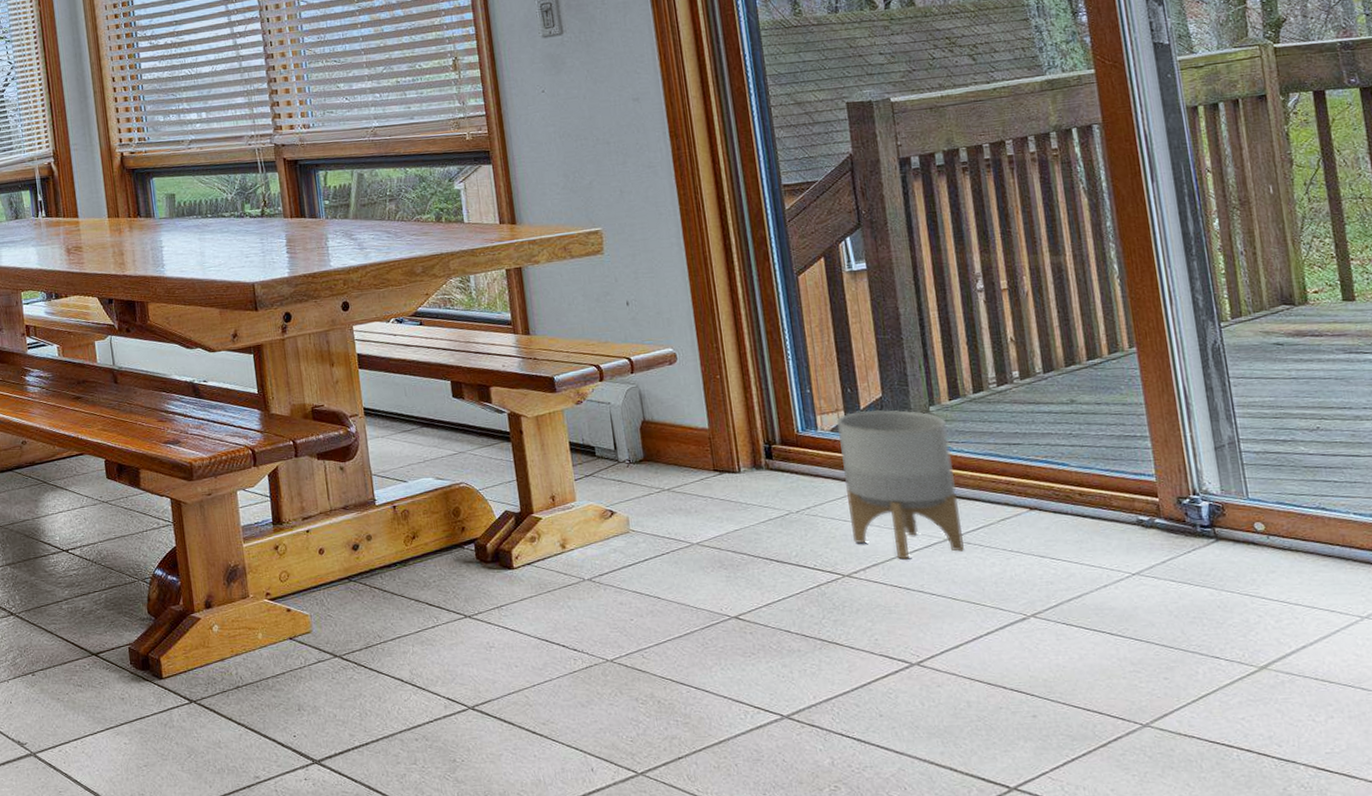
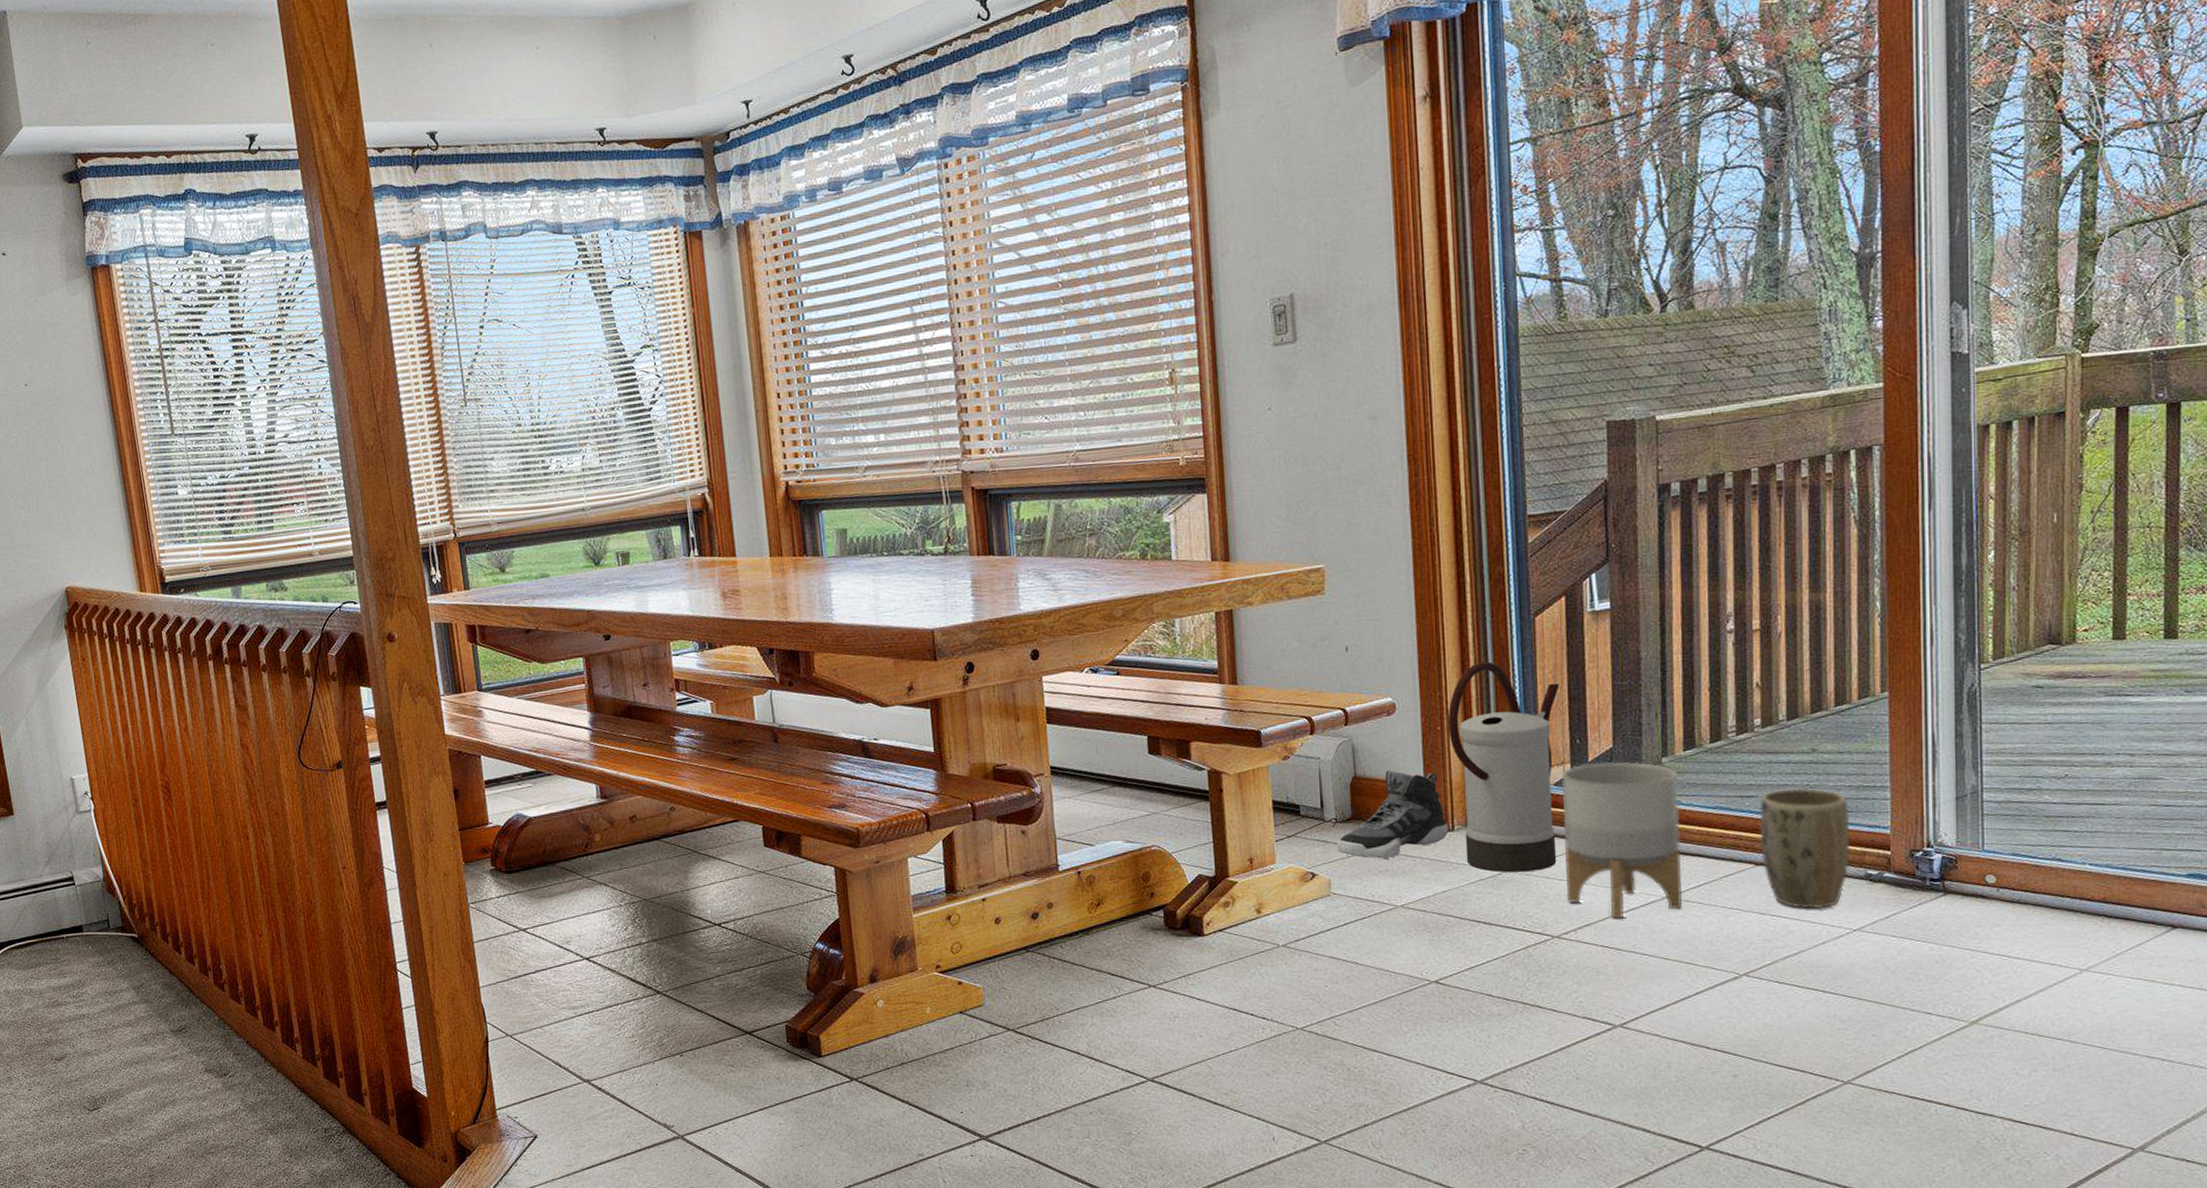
sneaker: none [631,415,736,498] -> present [1336,770,1449,859]
watering can: none [725,316,840,513] -> present [1447,661,1560,873]
plant pot: none [1026,436,1120,553] -> present [1759,788,1851,910]

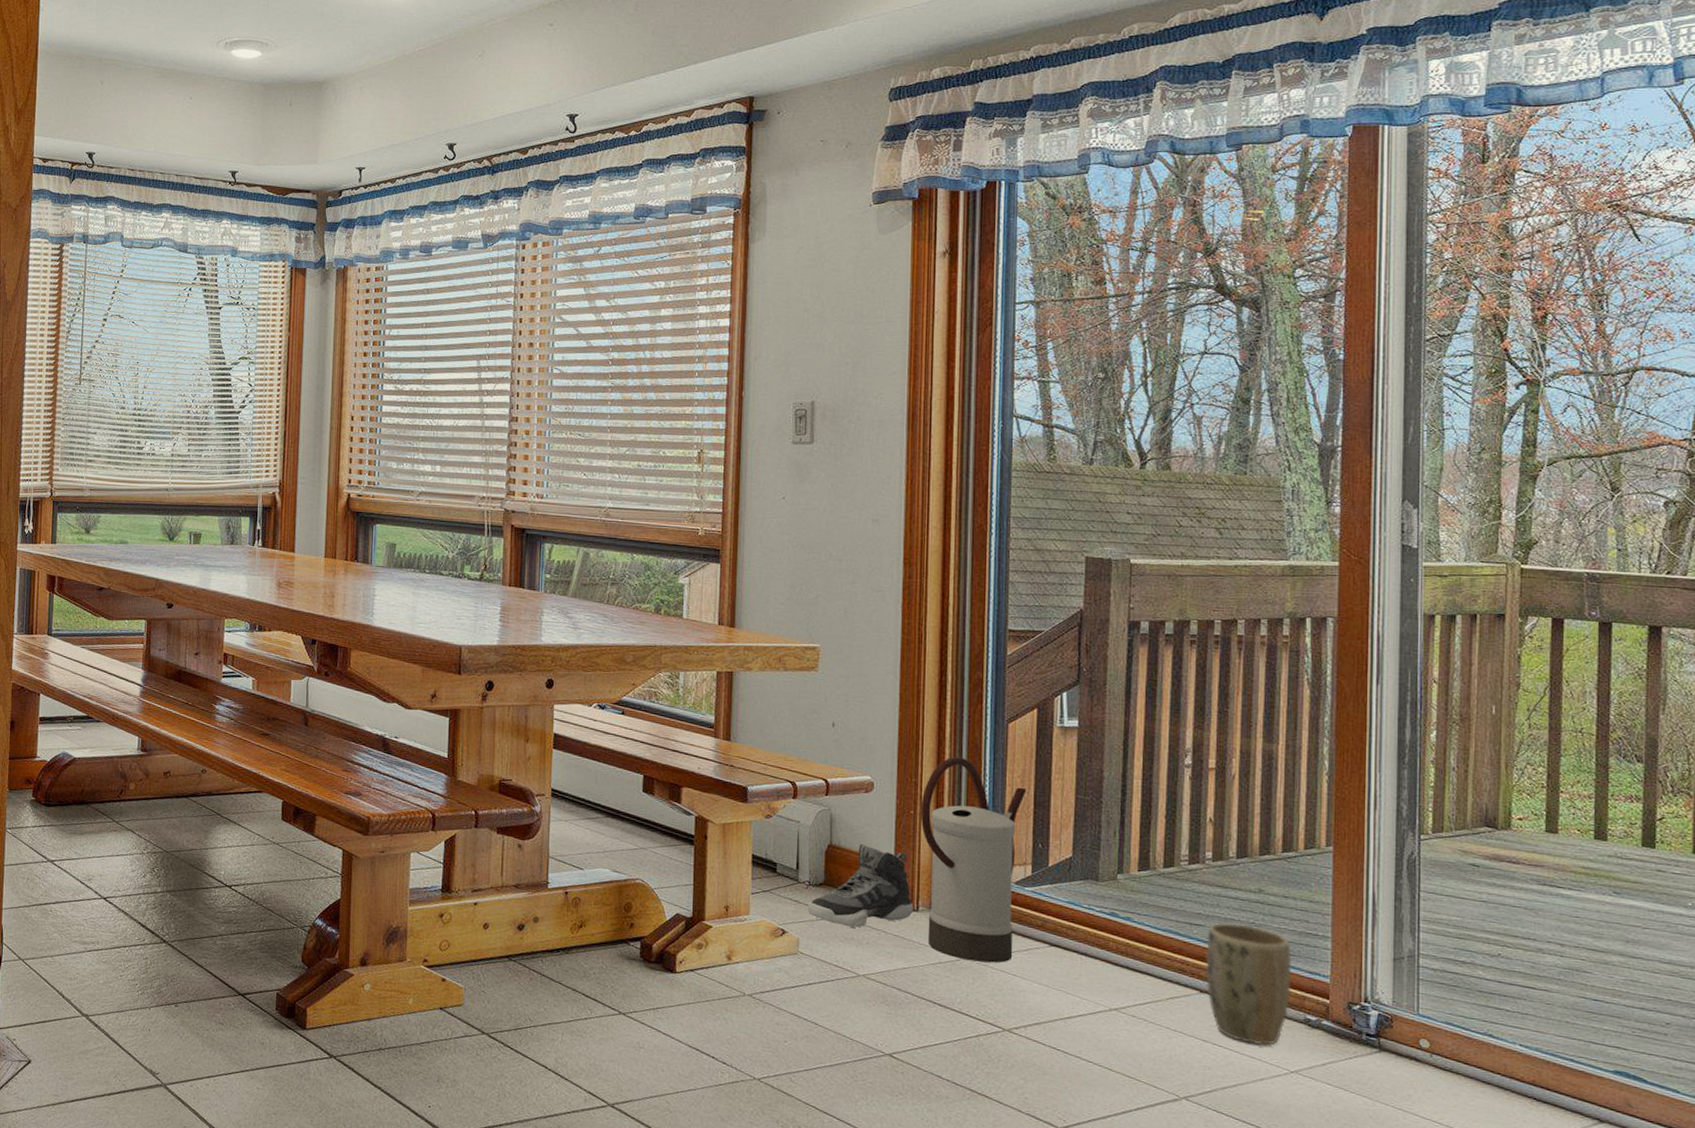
planter: present [1562,762,1683,919] -> none [1020,868,1131,1023]

